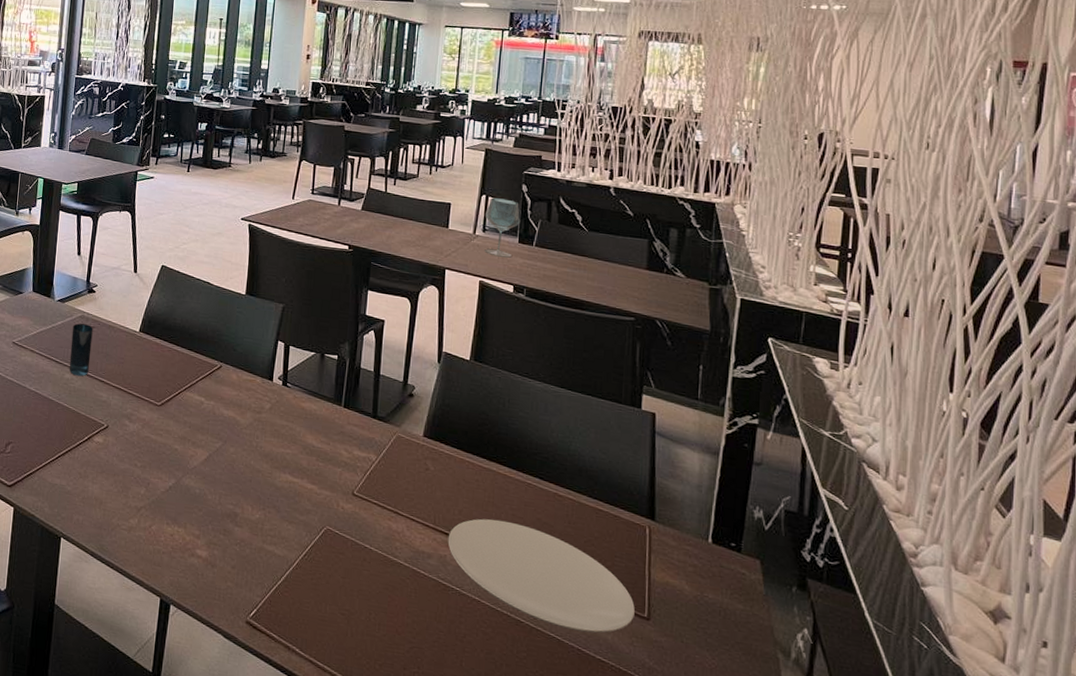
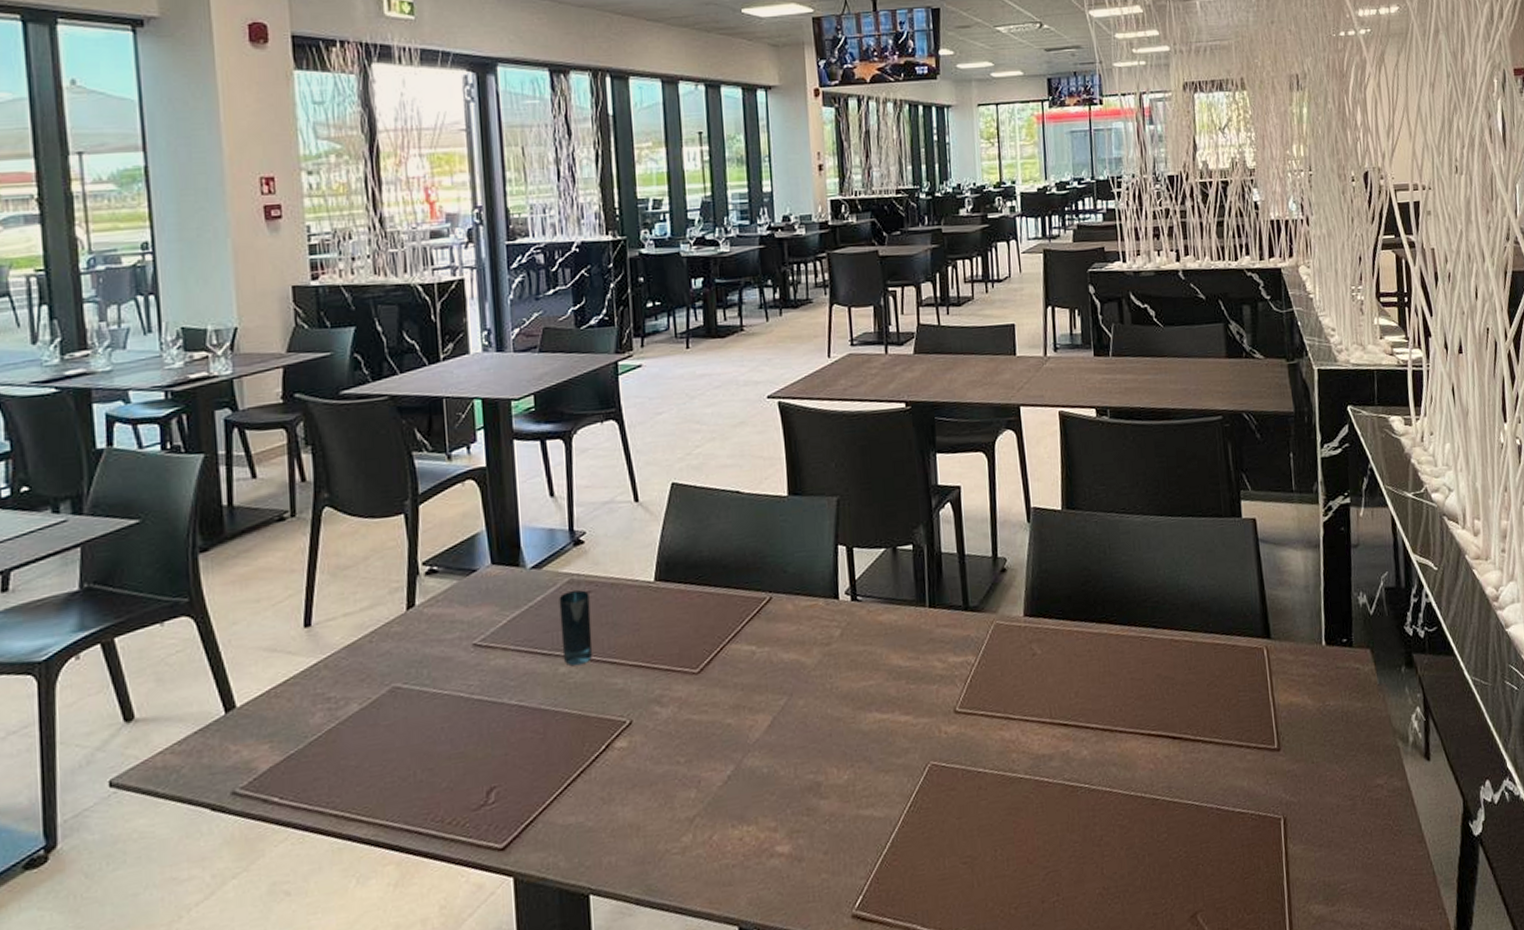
plate: present [447,518,635,633] -> none [1067,687,1266,791]
wine glass: present [484,197,521,259] -> none [1054,306,1093,379]

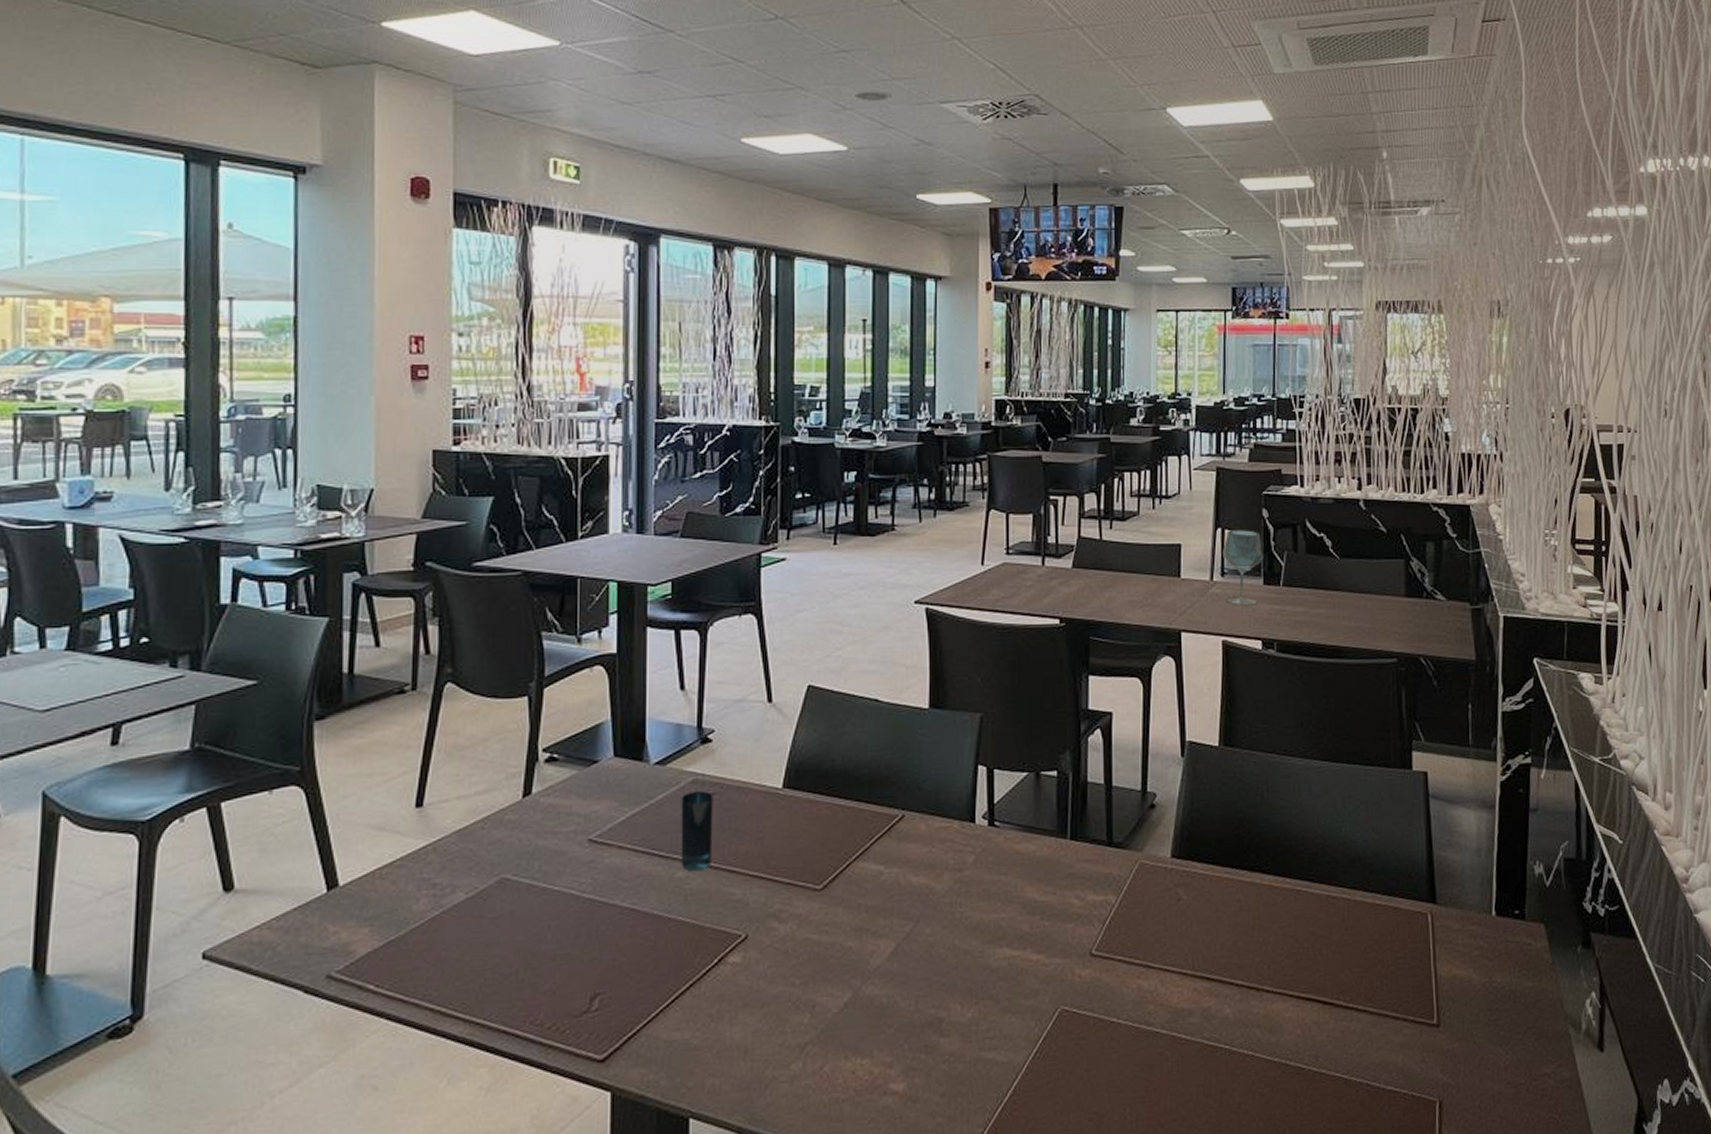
wine glass: none [1054,306,1093,379] -> present [1223,530,1264,607]

